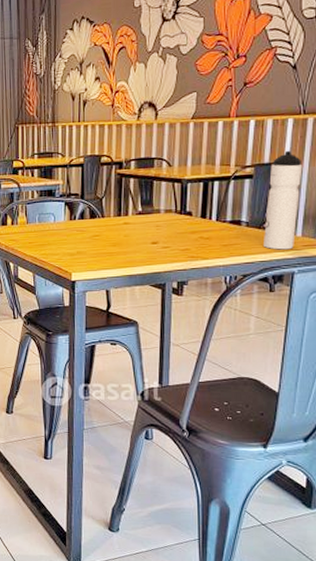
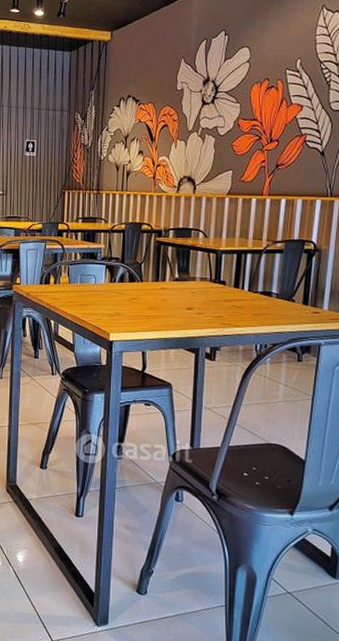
water bottle: present [264,150,303,250] -> none [293,229,329,322]

